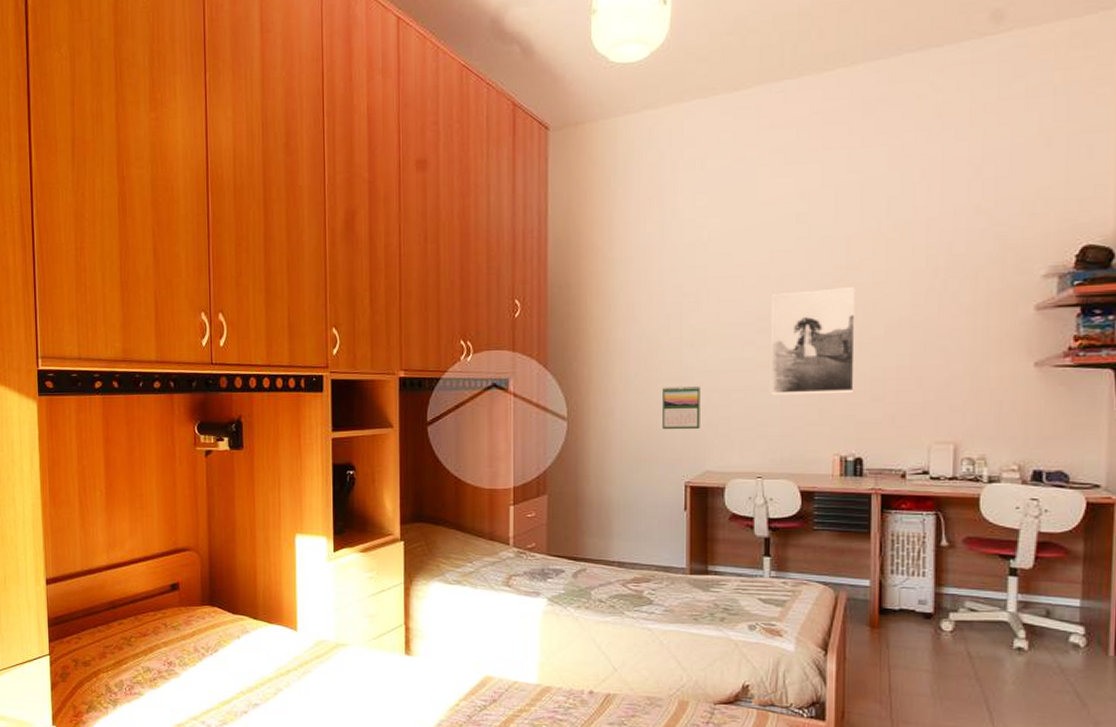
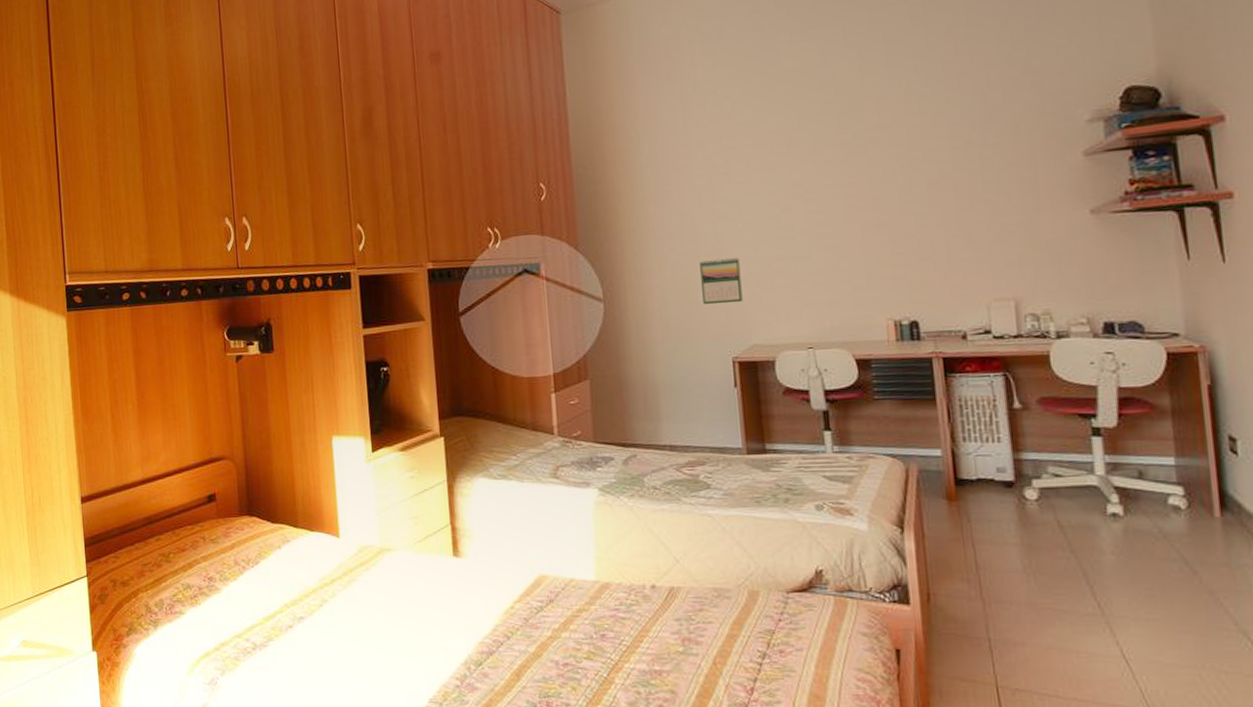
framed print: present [770,287,856,395] -> none [803,146,901,262]

